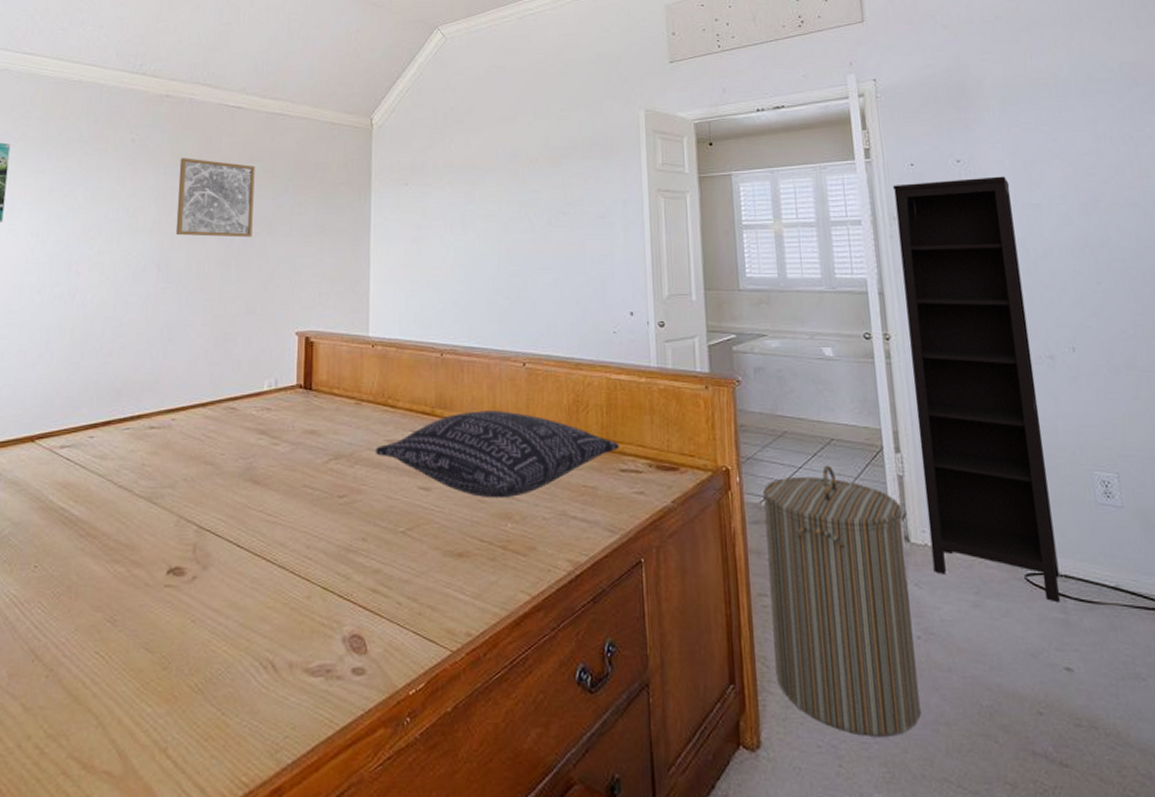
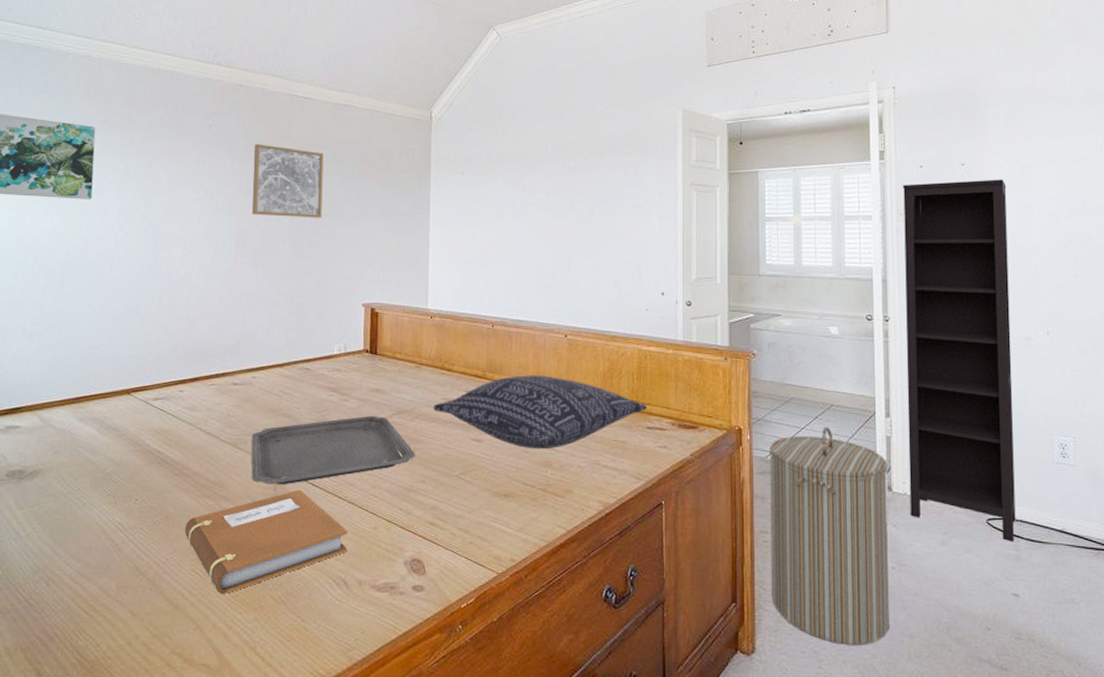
notebook: none [89,552,277,681] -> present [185,489,348,594]
tray: none [167,462,355,547] -> present [251,416,415,485]

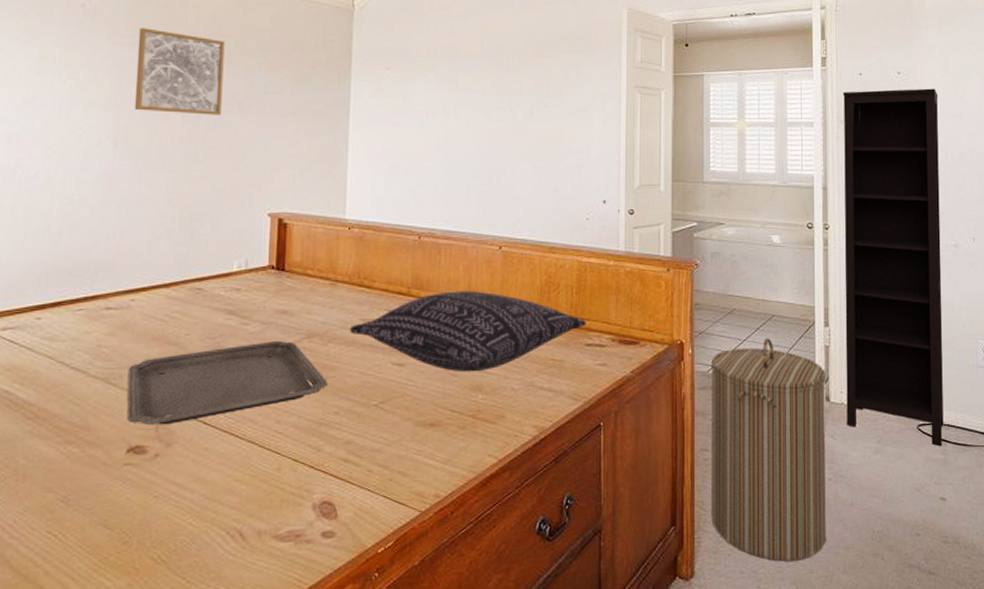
notebook: present [185,489,348,594] -> none [40,429,246,558]

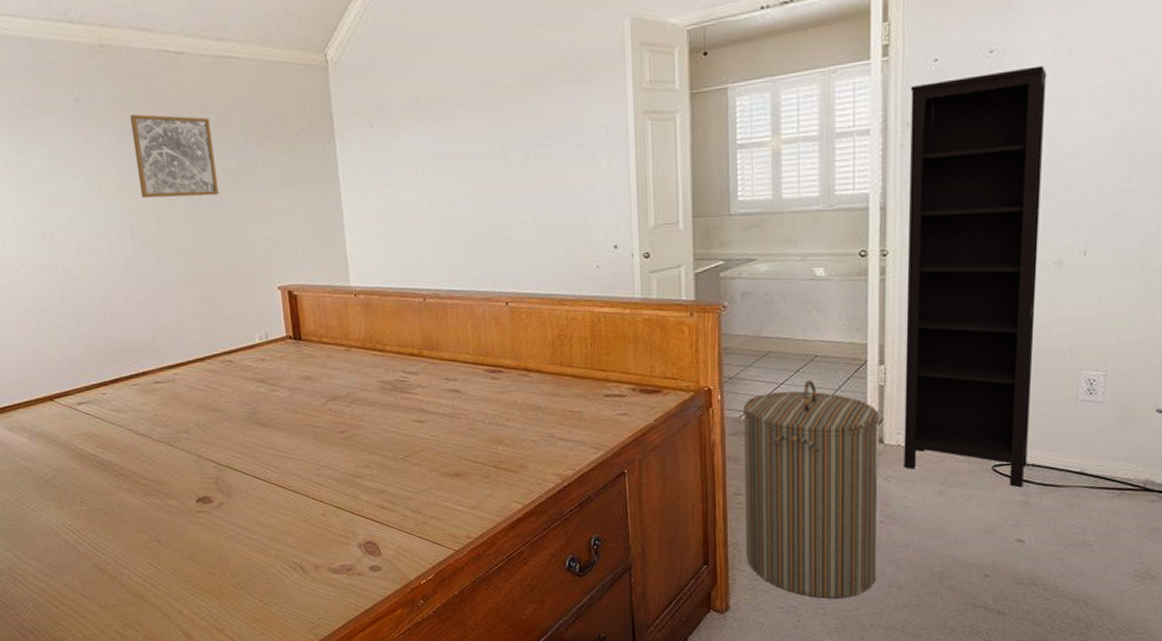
tray: present [126,341,328,426] -> none [184,404,356,480]
pillow: present [349,291,587,372] -> none [368,348,604,427]

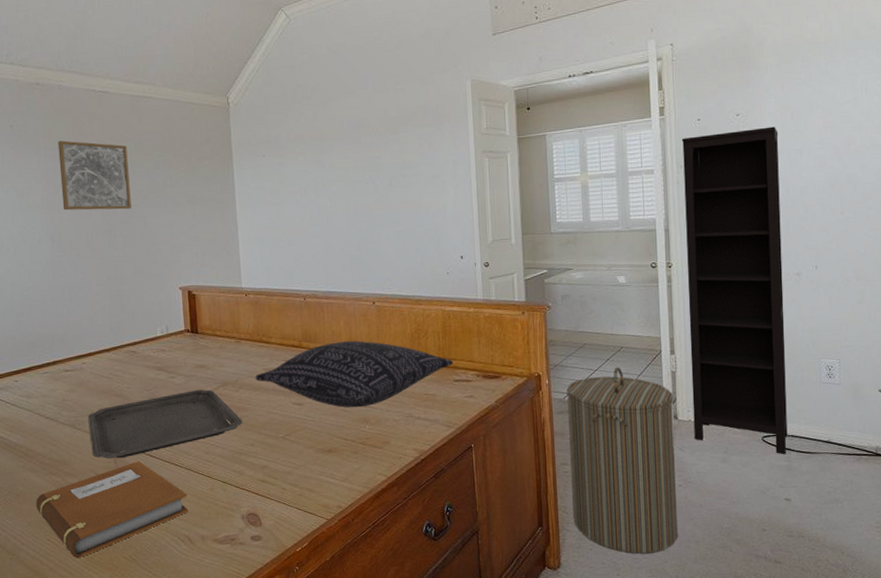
notebook: none [134,482,299,584] -> present [36,461,188,558]
tray: none [184,404,356,480] -> present [88,389,243,459]
pillow: none [368,348,604,427] -> present [255,340,454,408]

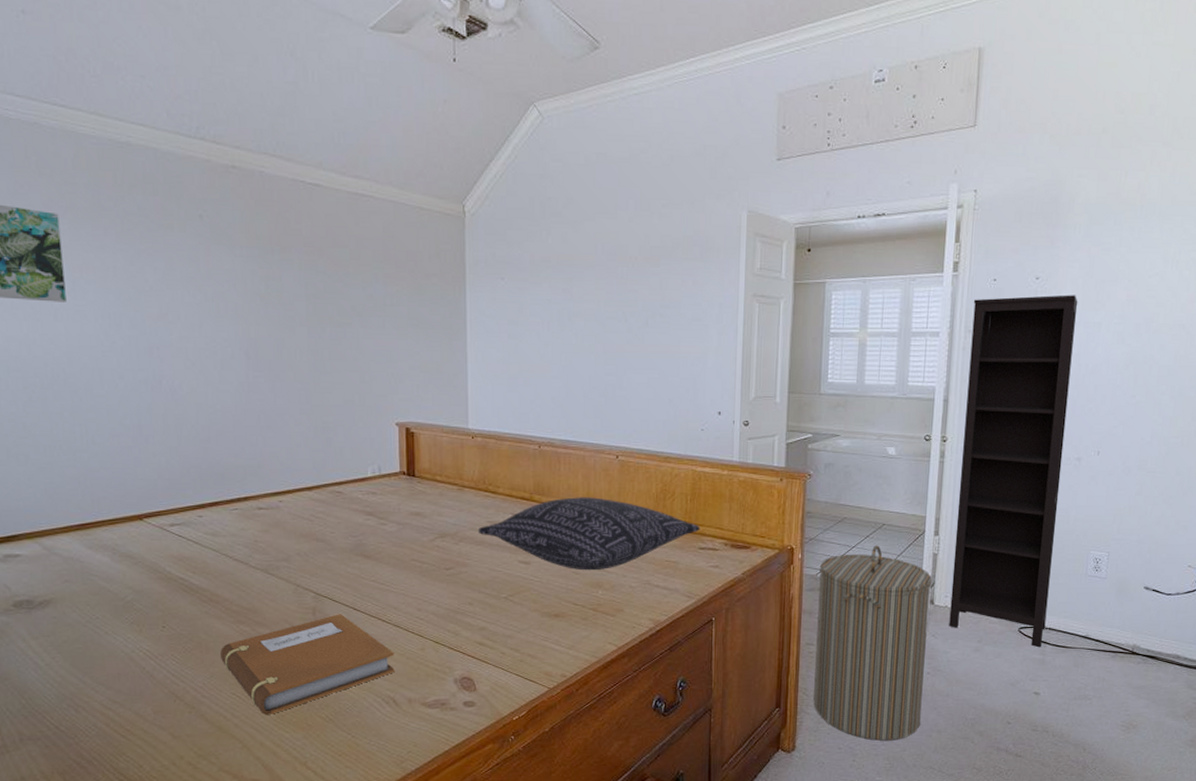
wall art: present [57,140,132,211] -> none [257,239,343,328]
tray: present [88,389,243,459] -> none [283,540,461,610]

